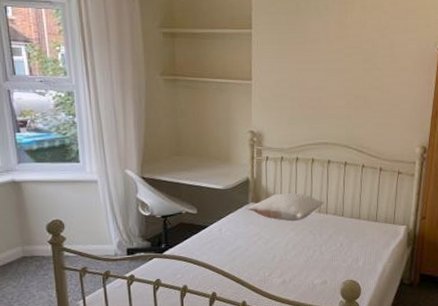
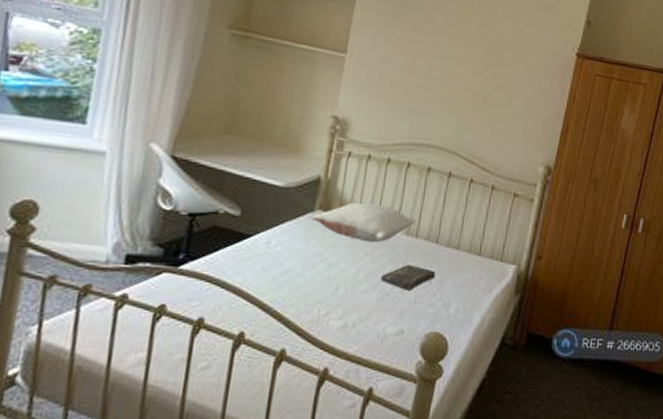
book: none [305,234,345,253] -> present [381,265,436,290]

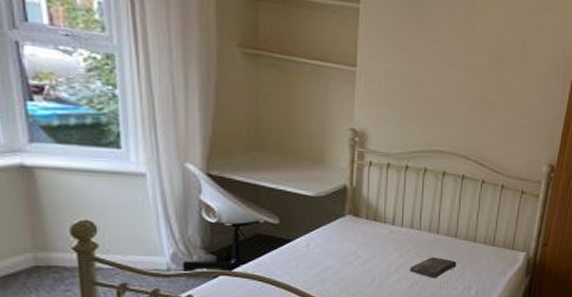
pillow: present [311,202,416,243] -> none [342,206,436,241]

